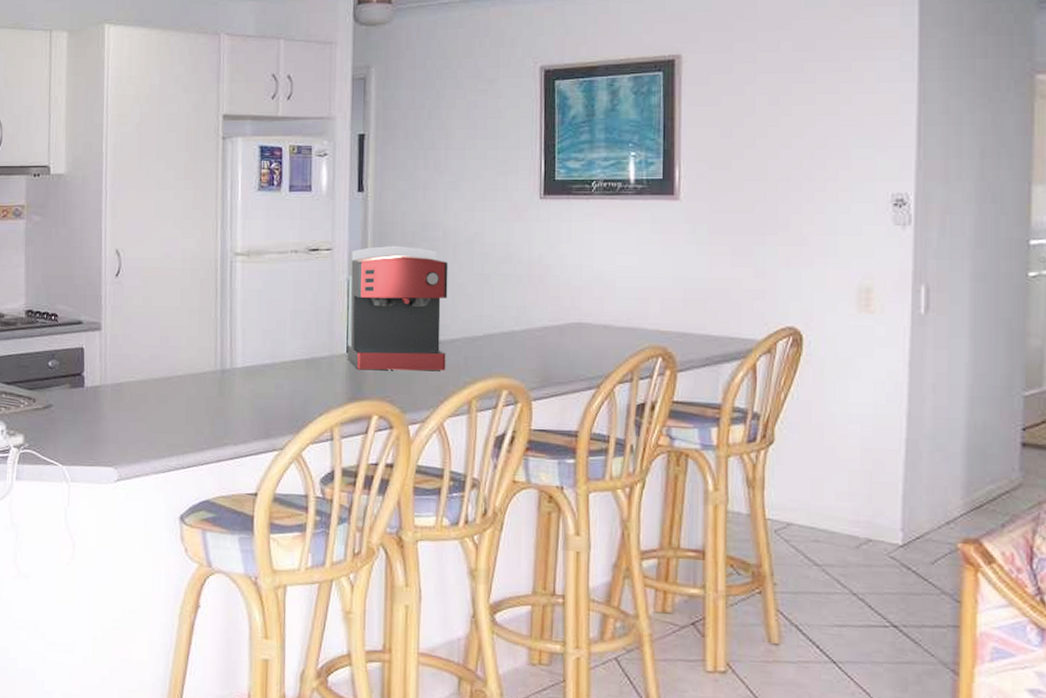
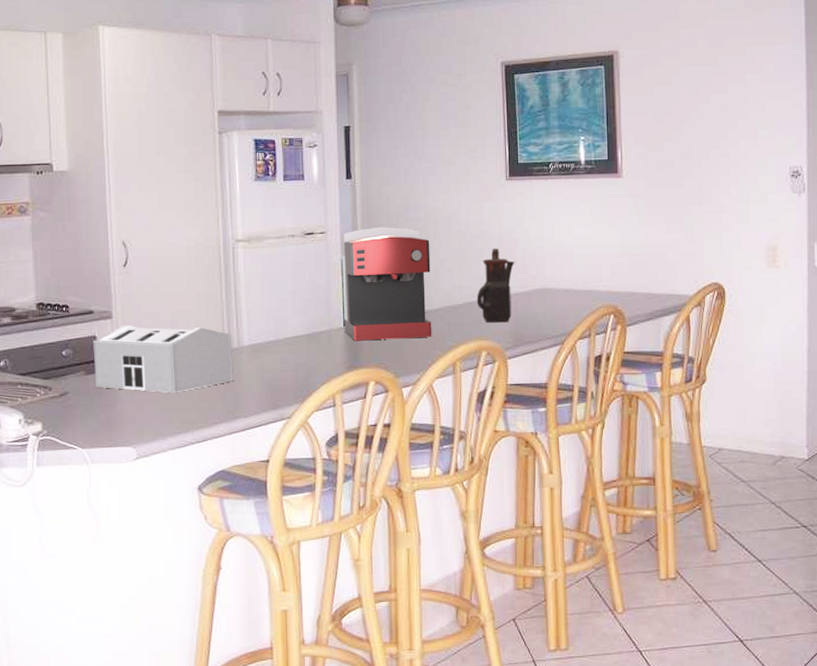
toaster: none [79,338,225,414] -> present [93,325,233,394]
teapot: none [499,274,546,359] -> present [476,248,515,323]

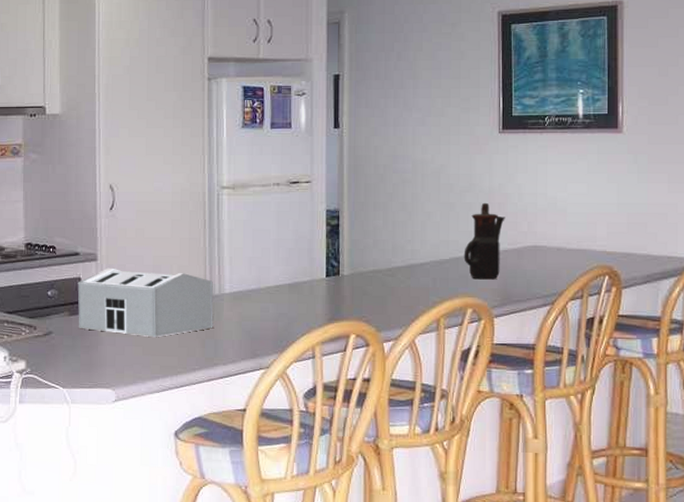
coffee maker: present [341,226,432,341] -> none [326,177,417,293]

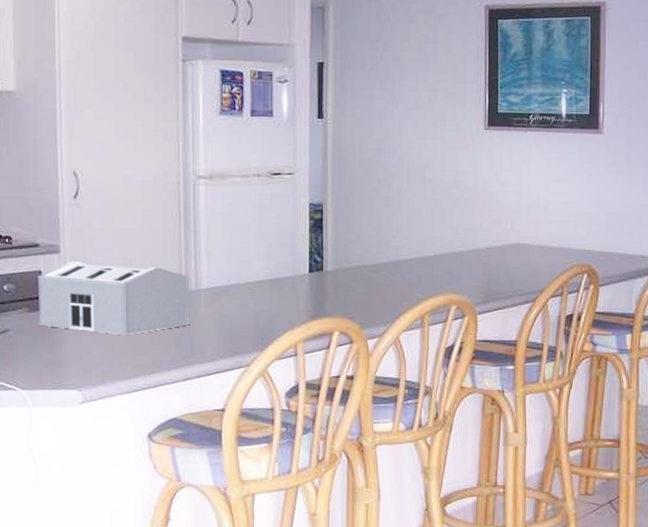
teapot: present [464,202,505,280] -> none [448,199,490,277]

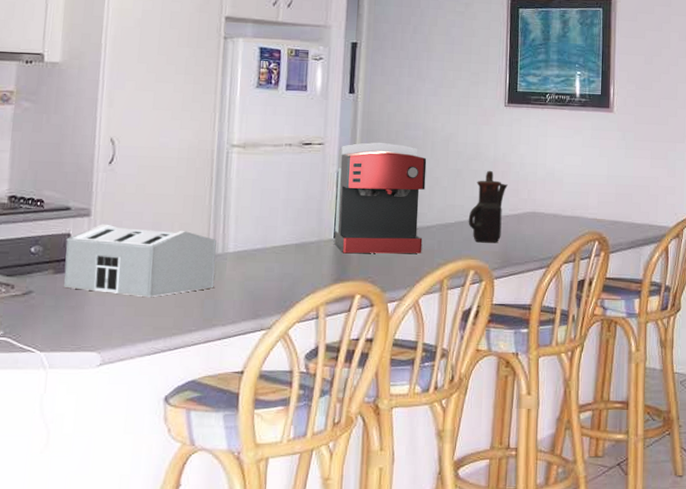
coffee maker: none [309,170,403,289] -> present [334,142,427,254]
teapot: none [448,199,490,277] -> present [468,170,508,243]

